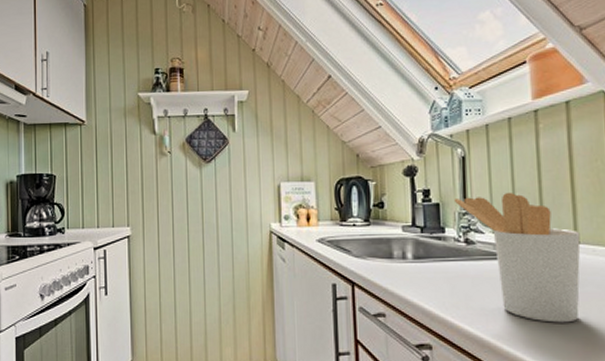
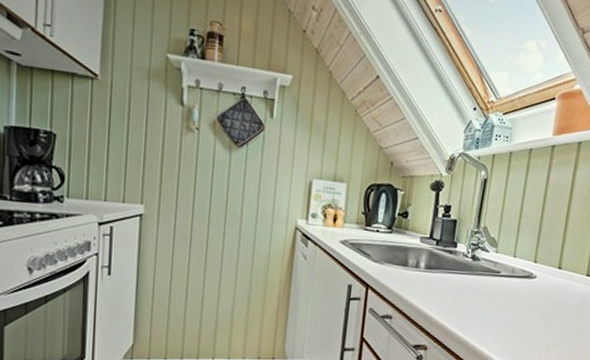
utensil holder: present [453,192,581,323] -> none [469,217,564,335]

